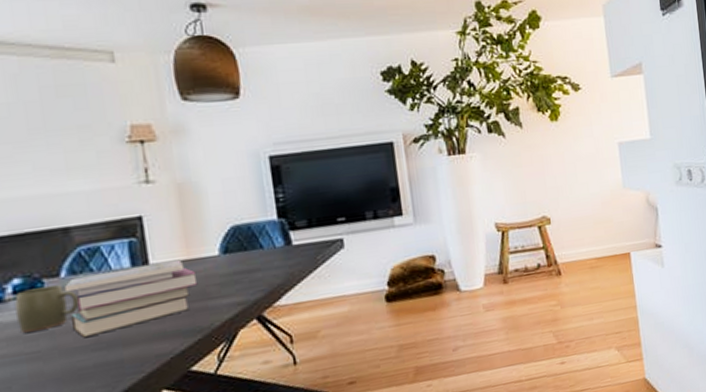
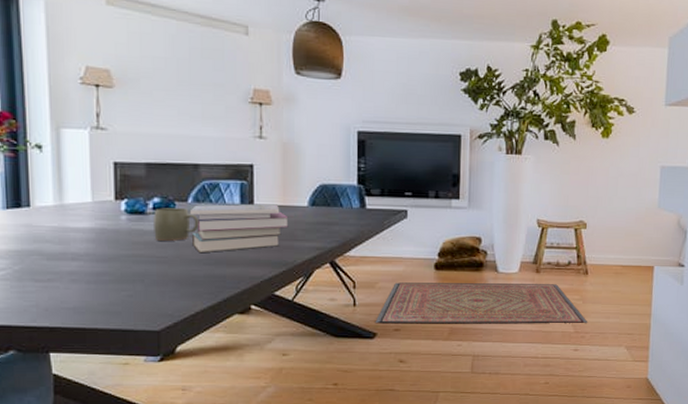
area rug: none [323,292,570,380] -> present [375,282,587,324]

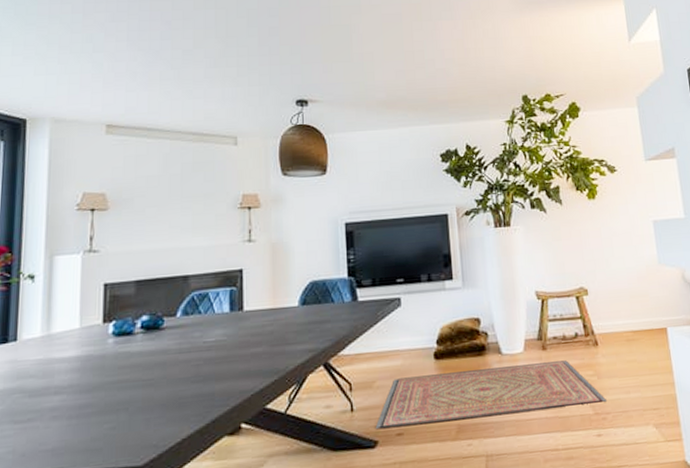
mug: present [154,208,200,241] -> none [141,323,188,362]
books: present [189,204,289,254] -> none [178,308,279,371]

